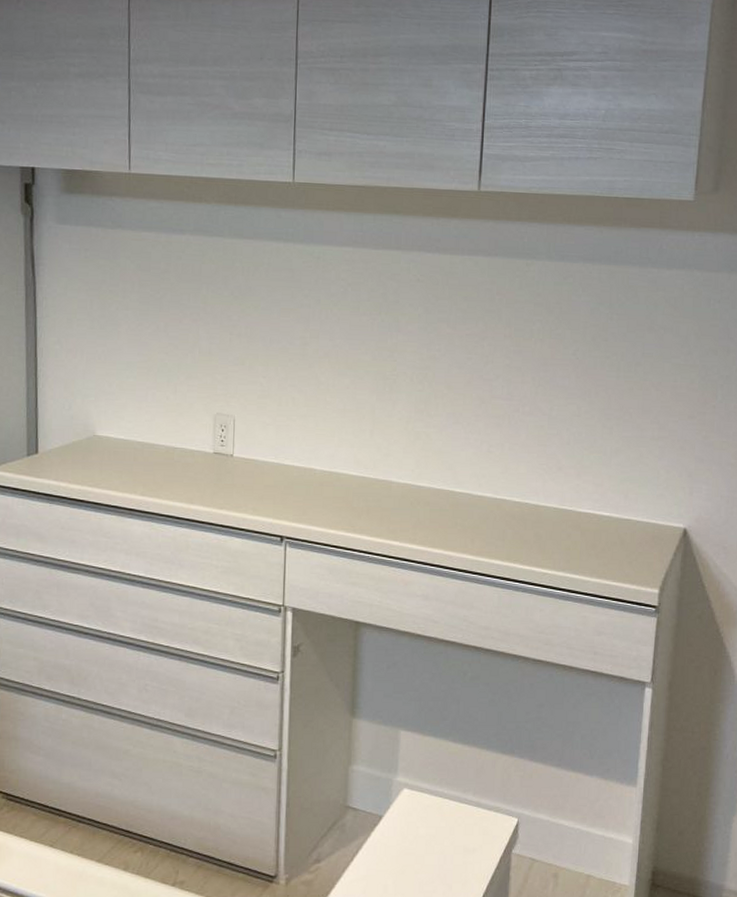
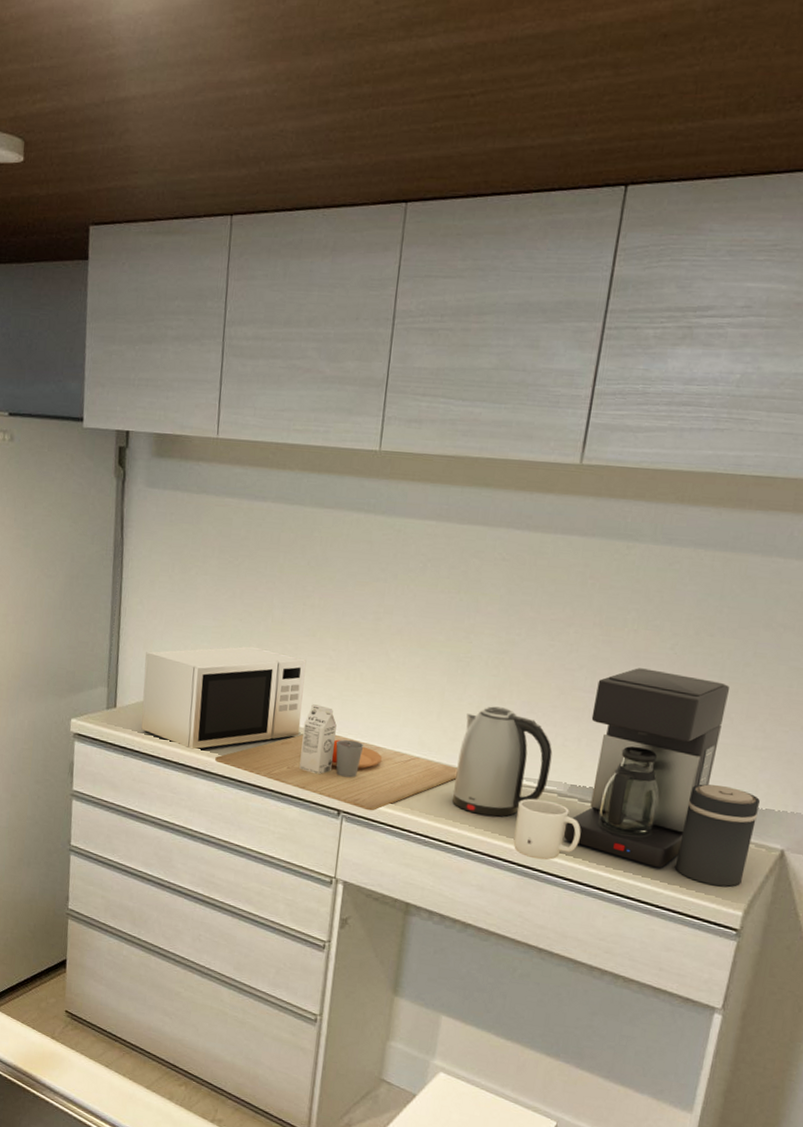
microwave: none [66,379,237,490] -> present [141,646,307,750]
cutting board: none [150,432,394,534] -> present [215,704,458,811]
kettle: none [391,420,480,526] -> present [452,706,553,817]
mug: none [452,505,512,563] -> present [513,798,581,860]
coffee maker: none [497,374,627,557] -> present [563,668,730,867]
cylinder: none [597,475,663,568] -> present [675,784,761,887]

